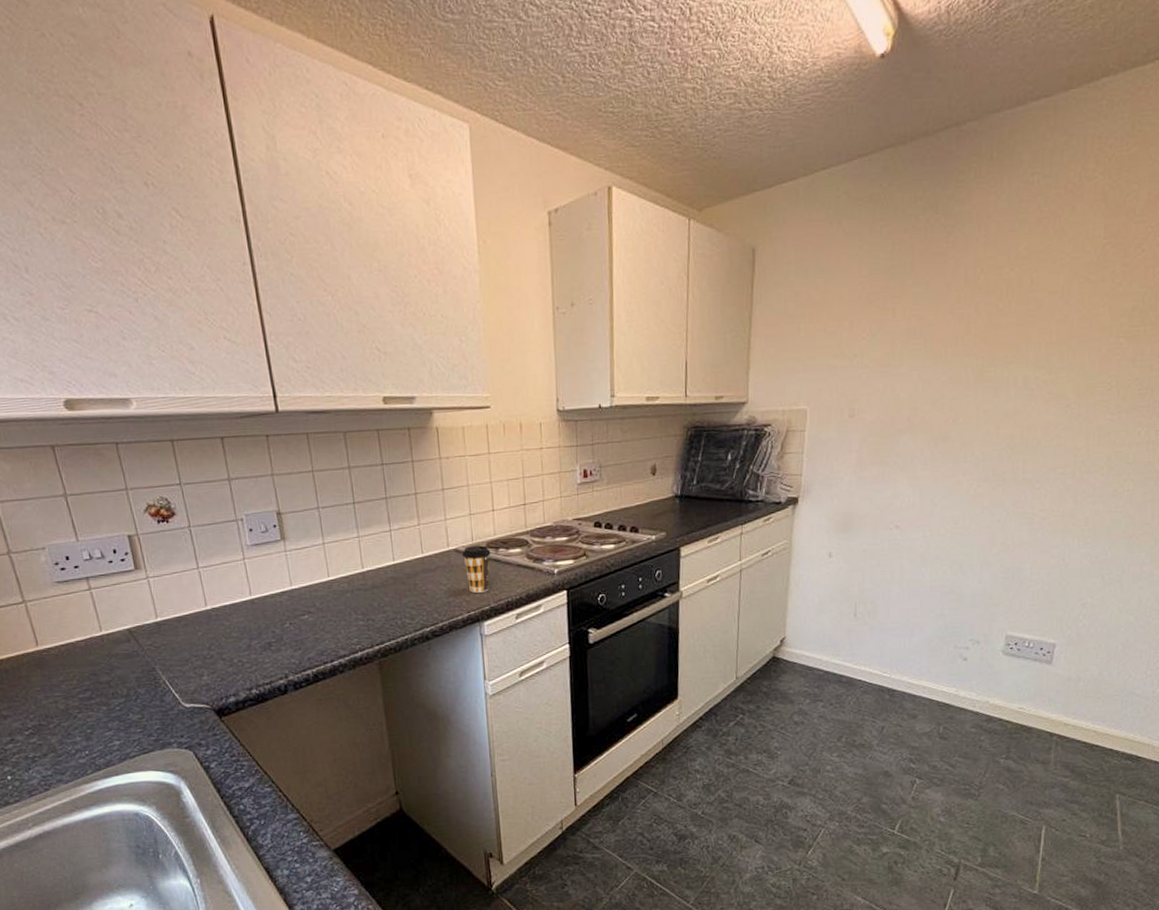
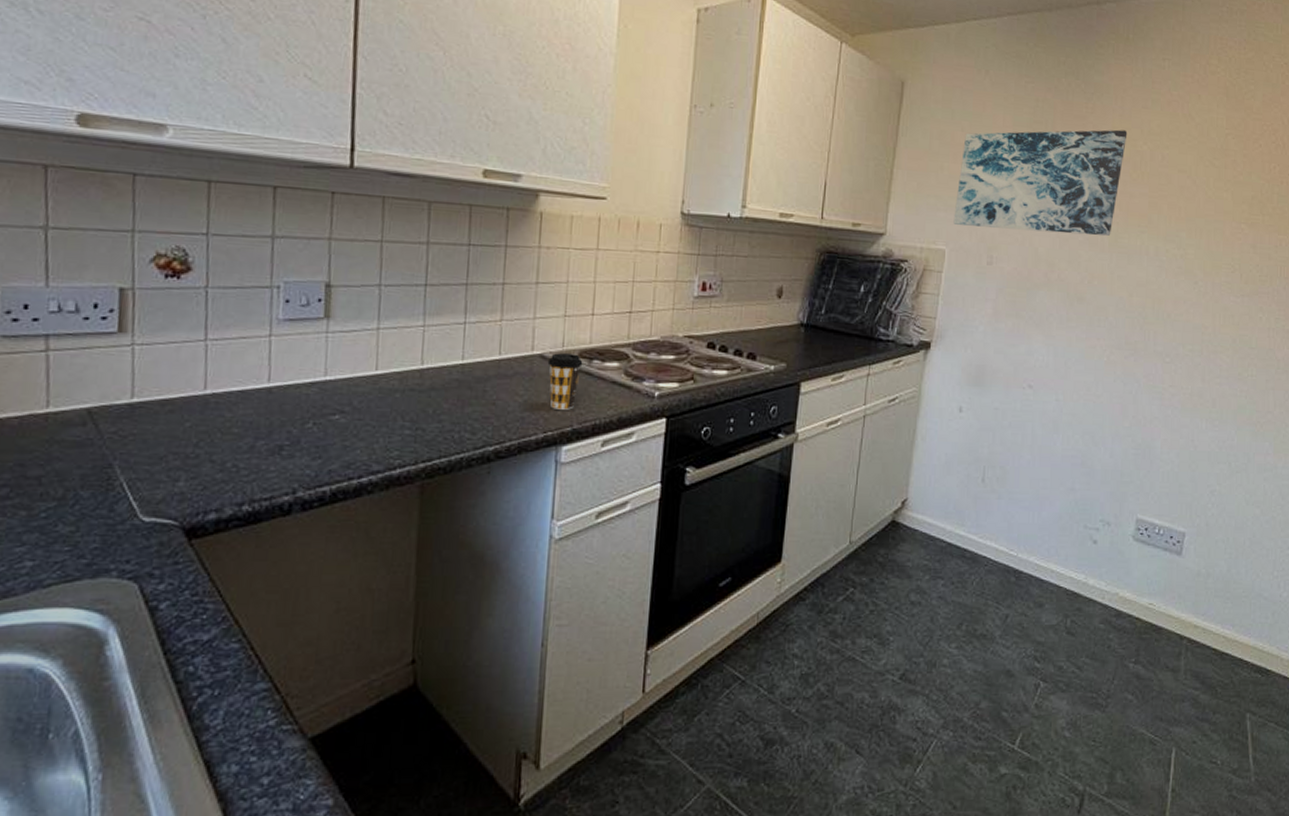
wall art: none [813,259,992,383] -> present [953,129,1128,236]

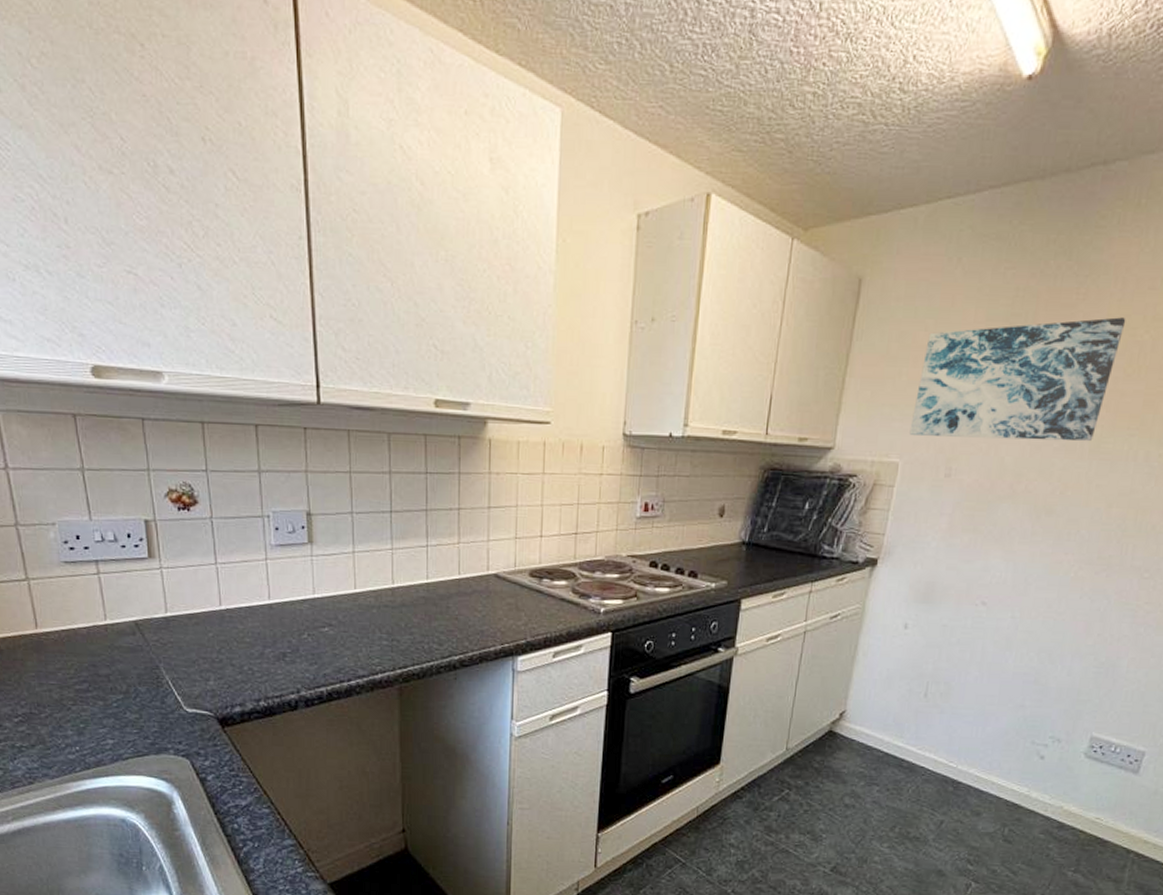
coffee cup: present [547,353,583,410] -> none [502,572,534,624]

